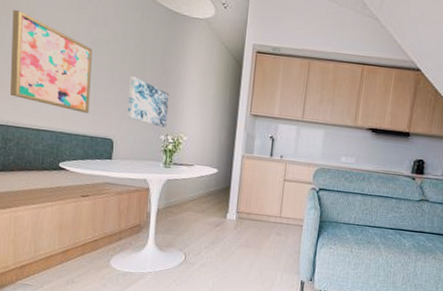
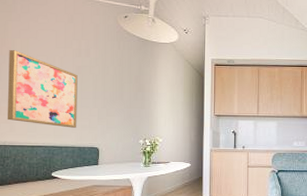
wall art: present [127,76,170,128] -> none [109,94,145,133]

